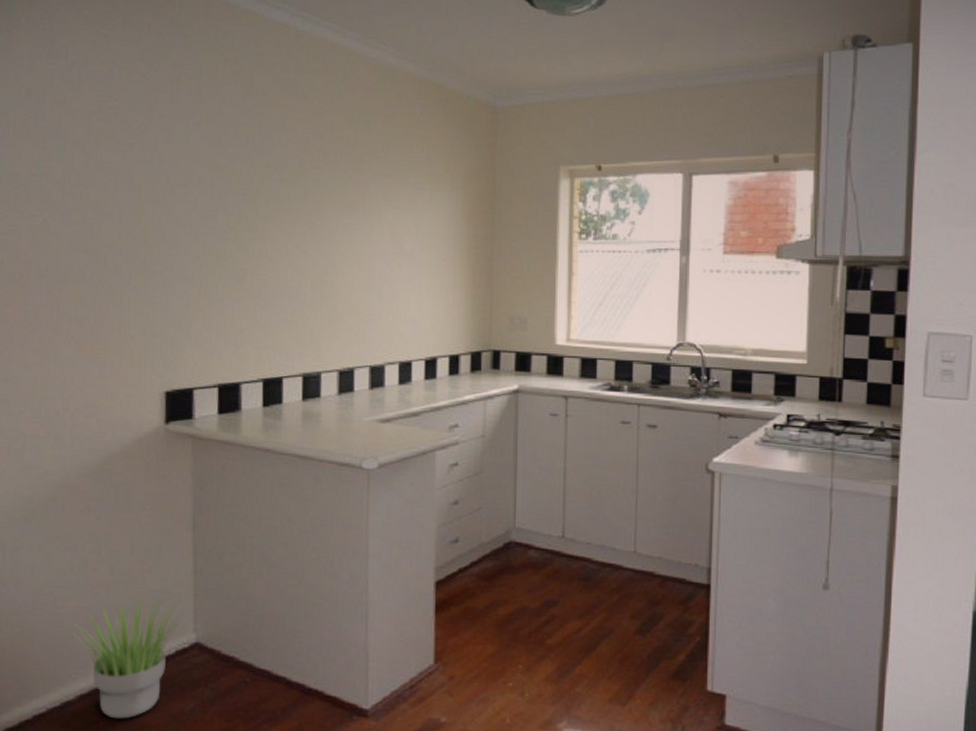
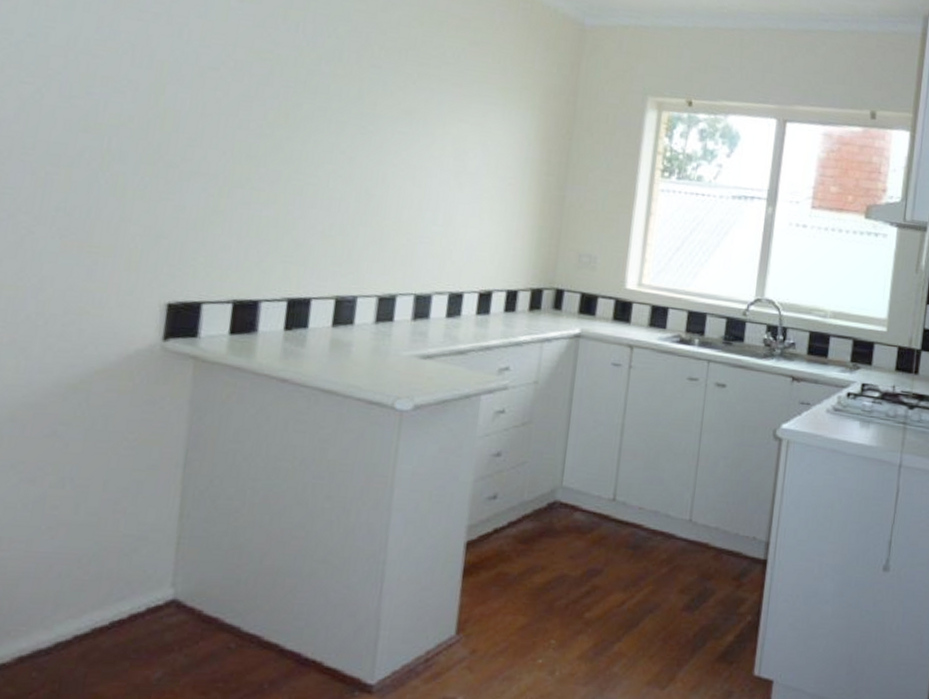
potted plant: present [67,597,184,719] -> none [11,543,162,687]

